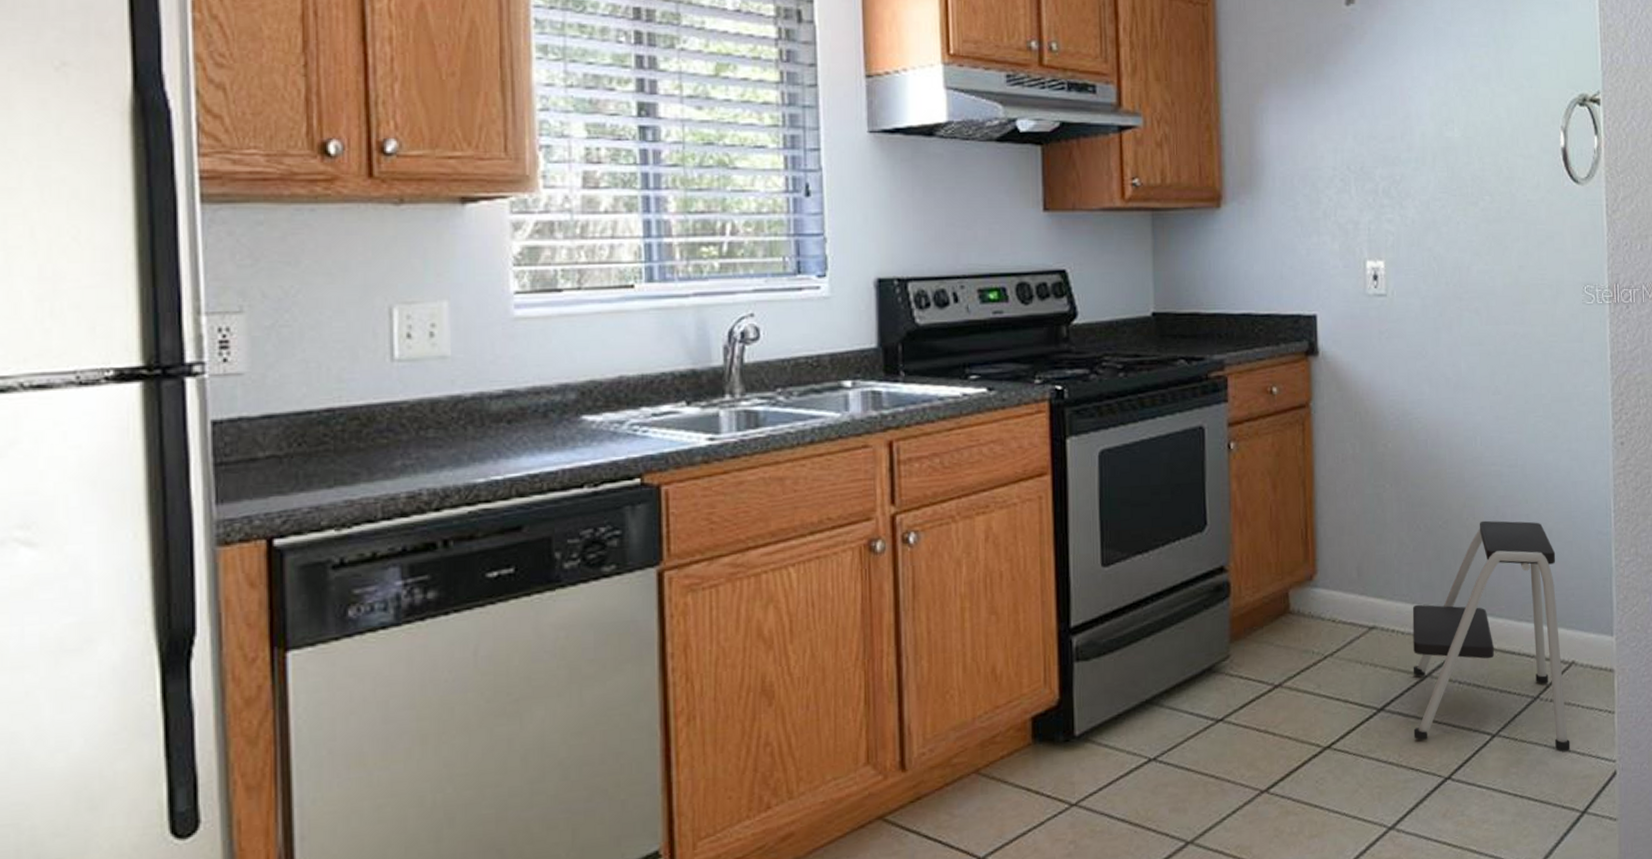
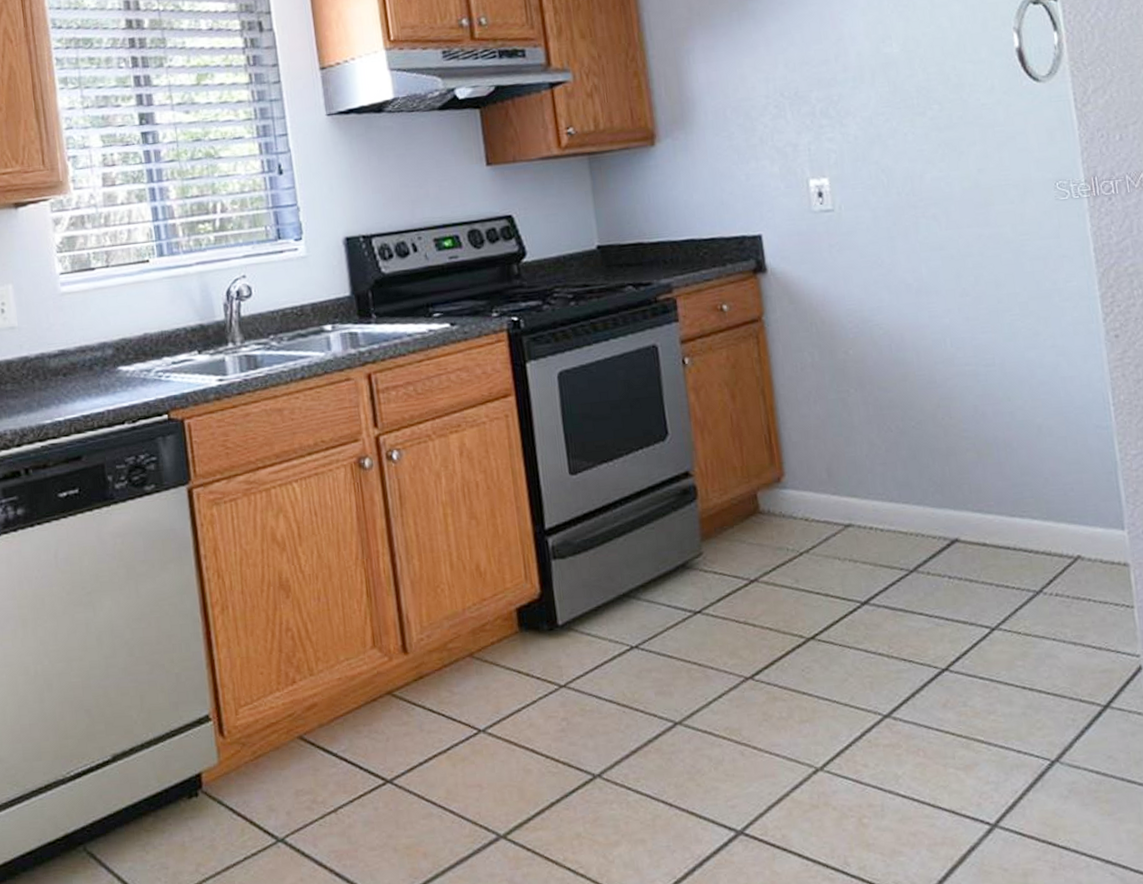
step stool: present [1412,520,1571,751] -> none [890,418,1084,645]

